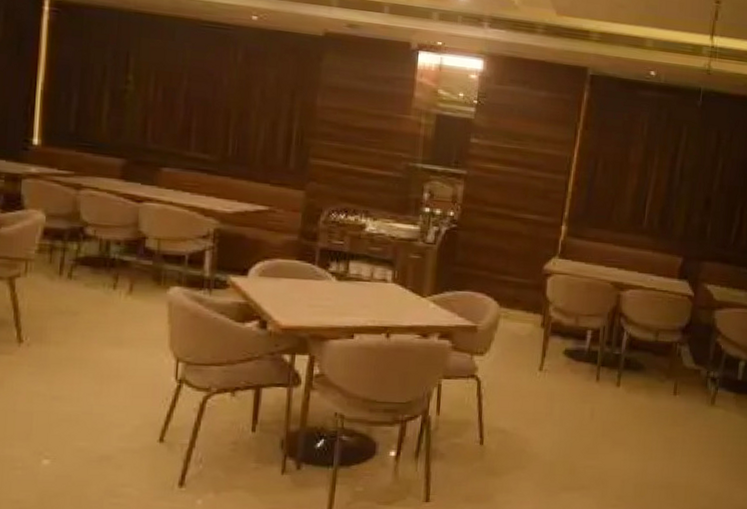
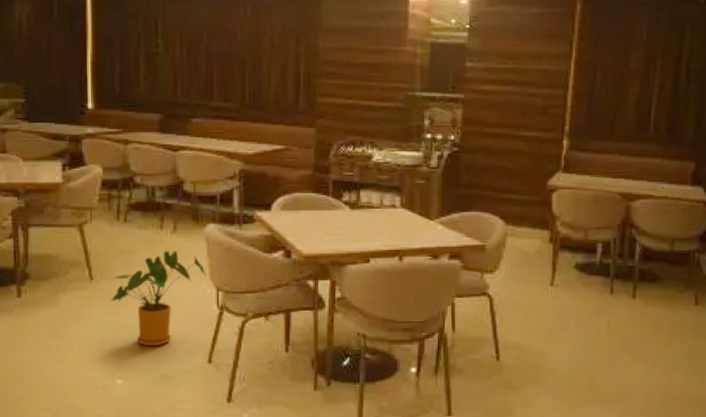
house plant: none [42,314,166,422] -> present [110,251,207,347]

